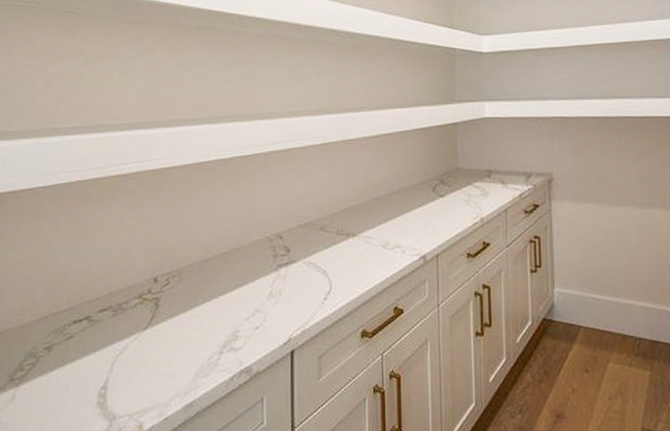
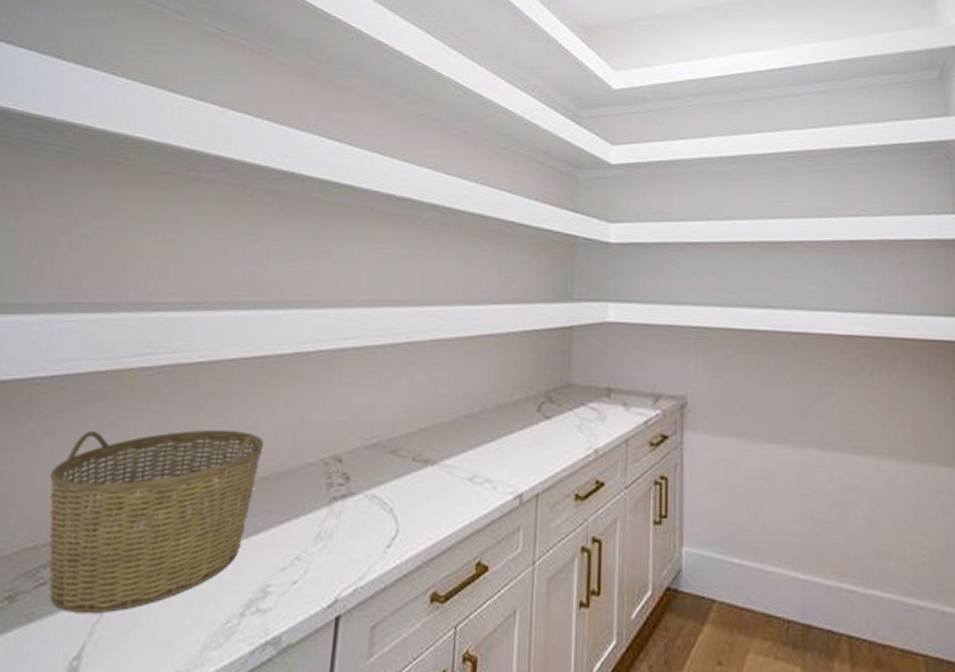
basket: none [61,219,221,356] -> present [48,429,264,613]

